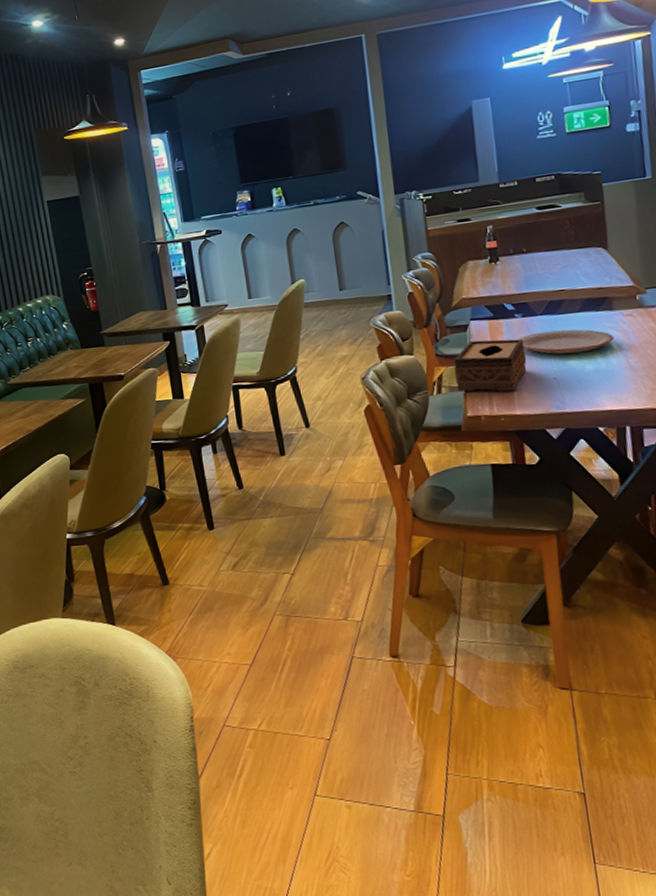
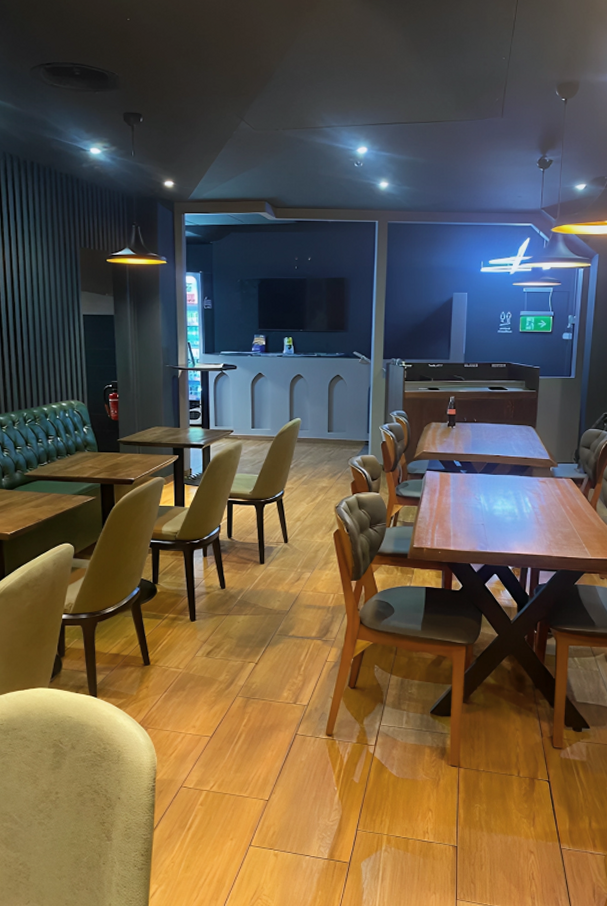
tissue box: present [454,339,527,392] -> none [409,487,465,531]
plate: present [518,329,614,354] -> none [460,487,530,507]

